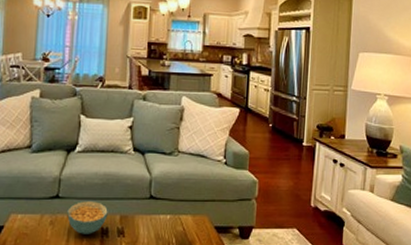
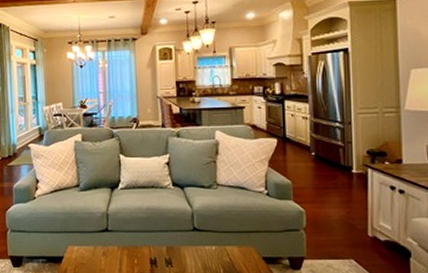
cereal bowl: present [67,201,108,234] -> none [117,234,155,264]

